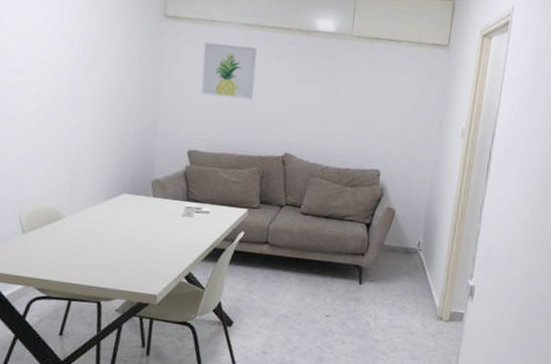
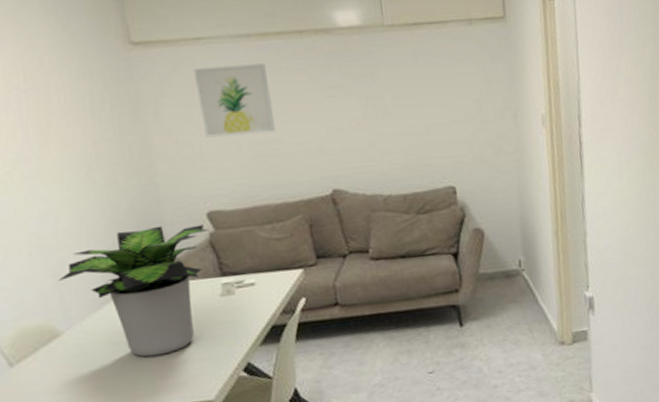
potted plant: none [72,151,186,251] -> present [58,224,209,357]

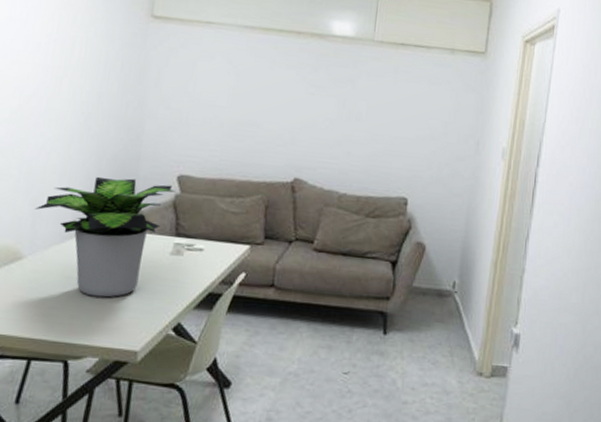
wall art: present [193,63,276,138] -> none [194,47,262,116]

